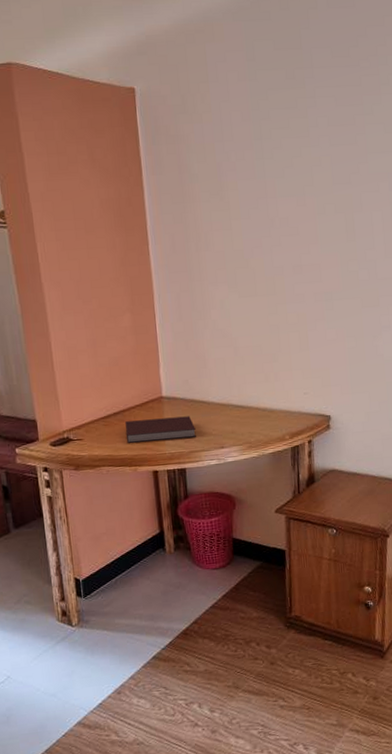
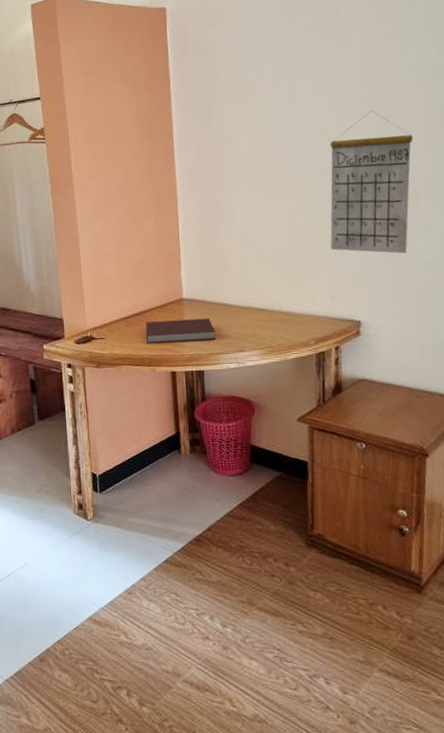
calendar: none [300,211,375,352] -> present [329,109,414,254]

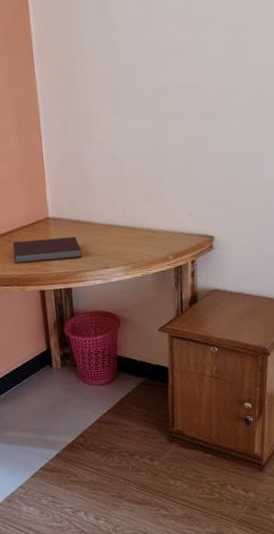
calendar: present [329,109,414,254] -> none [185,29,260,172]

